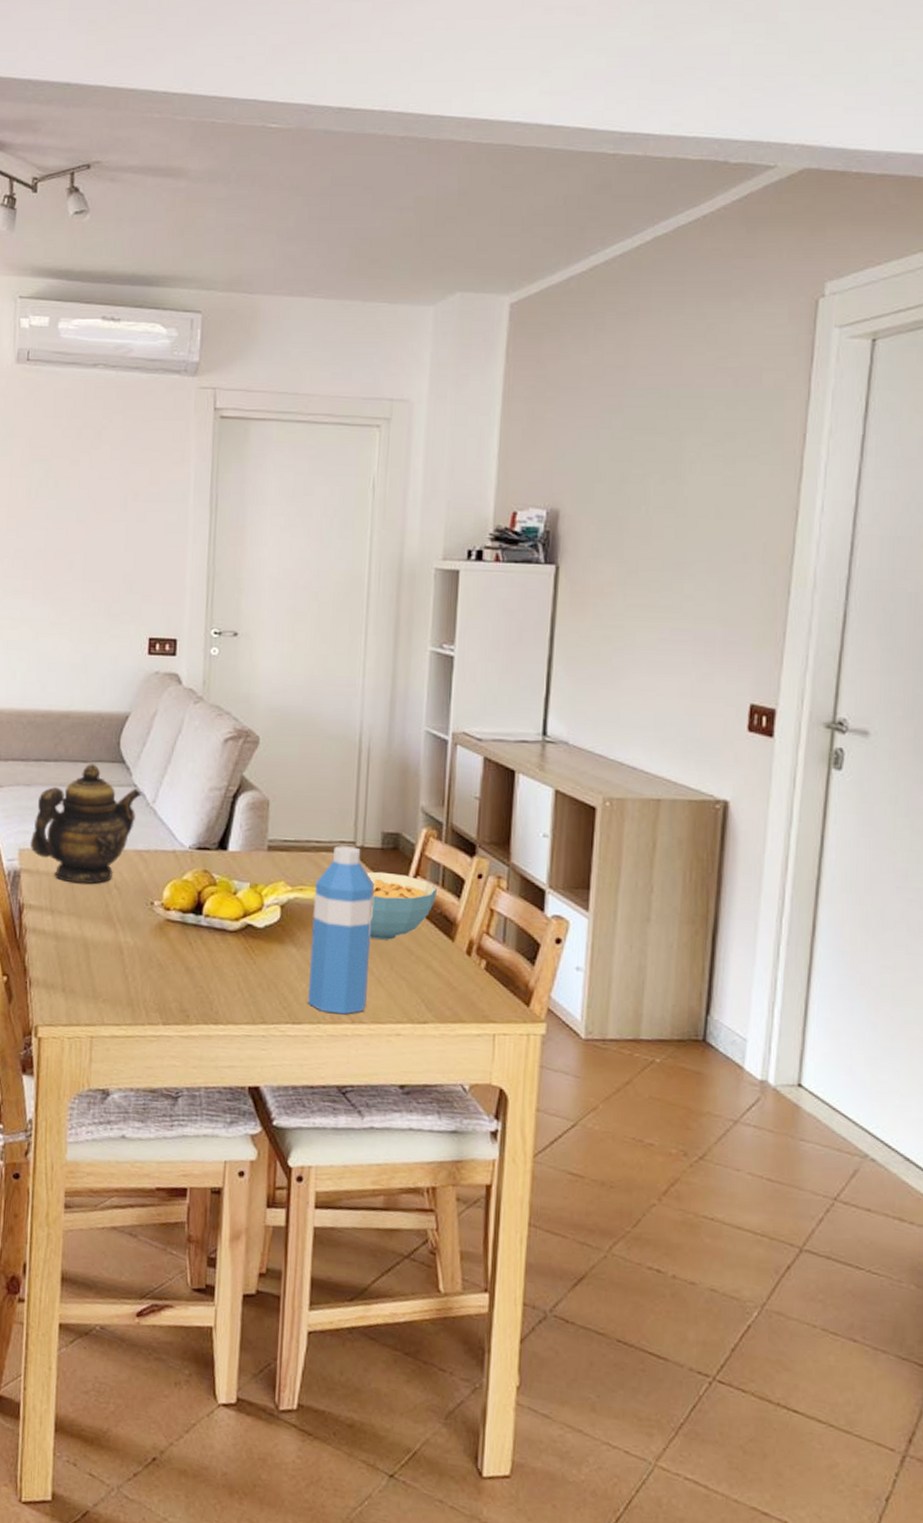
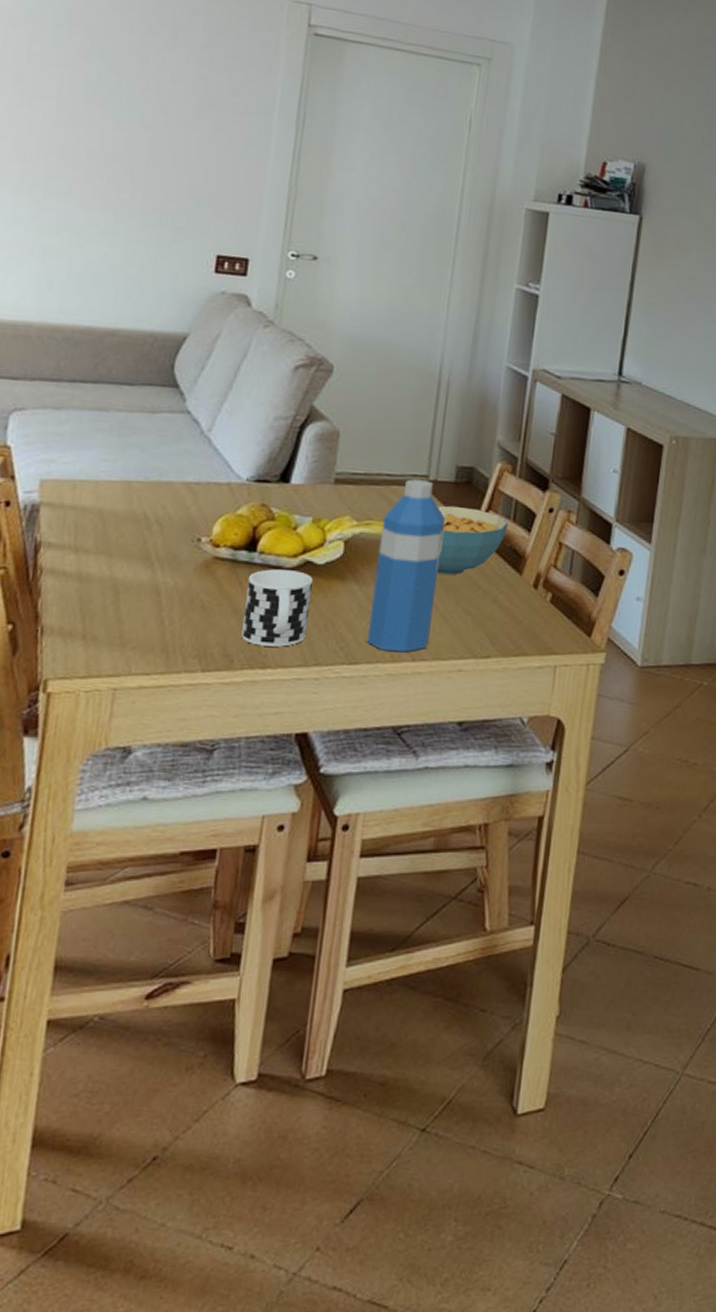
teapot: present [30,763,142,884] -> none [54,387,196,519]
cup: none [195,931,254,1005] -> present [241,569,313,647]

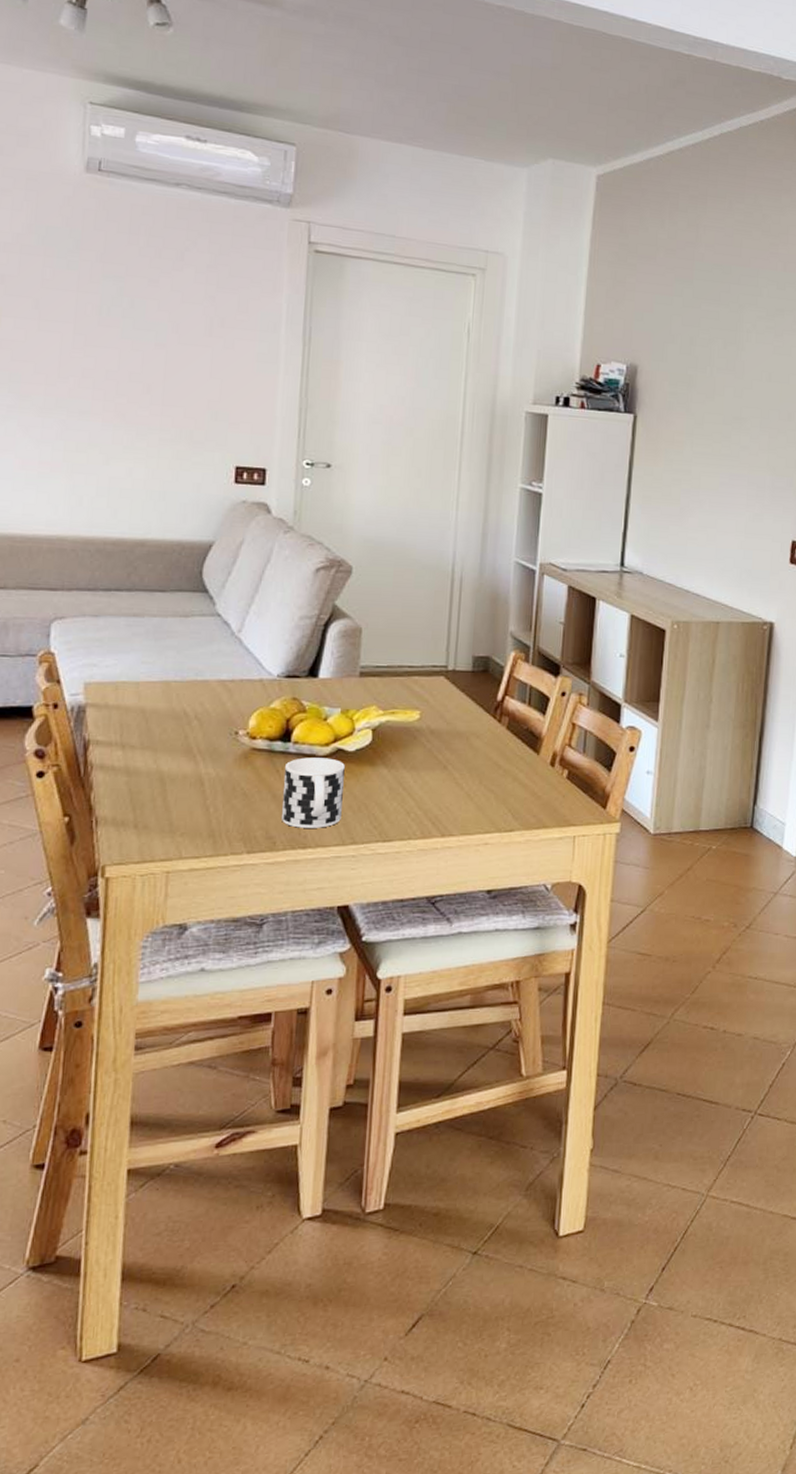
water bottle: present [367,479,445,653] -> none [399,670,465,829]
cereal bowl: present [437,505,509,575] -> none [457,693,525,757]

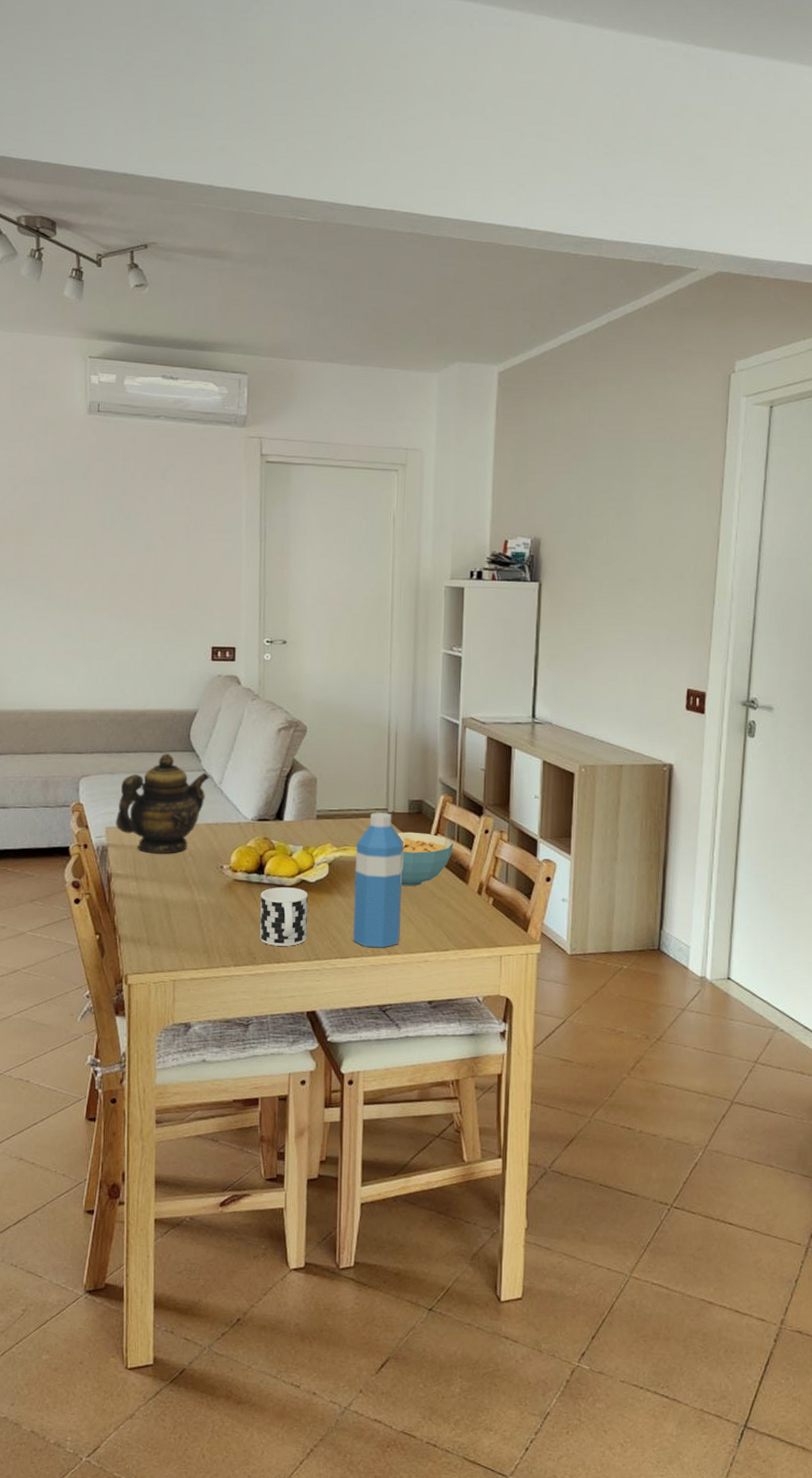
teapot: none [97,593,226,717] -> present [115,753,210,854]
water bottle: none [399,670,465,829] -> present [353,812,403,948]
cereal bowl: none [457,693,525,757] -> present [397,831,454,887]

